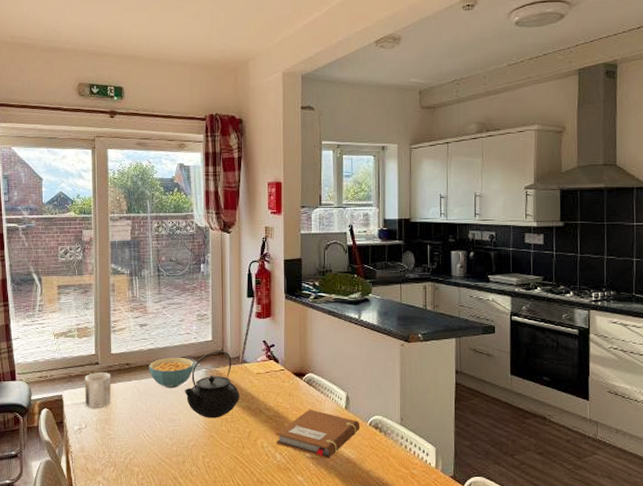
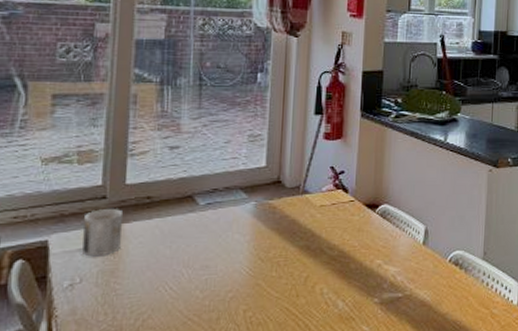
cereal bowl: present [149,357,195,389] -> none [178,187,241,227]
teapot: present [185,351,240,418] -> none [226,179,298,263]
notebook: present [276,409,361,459] -> none [339,246,439,303]

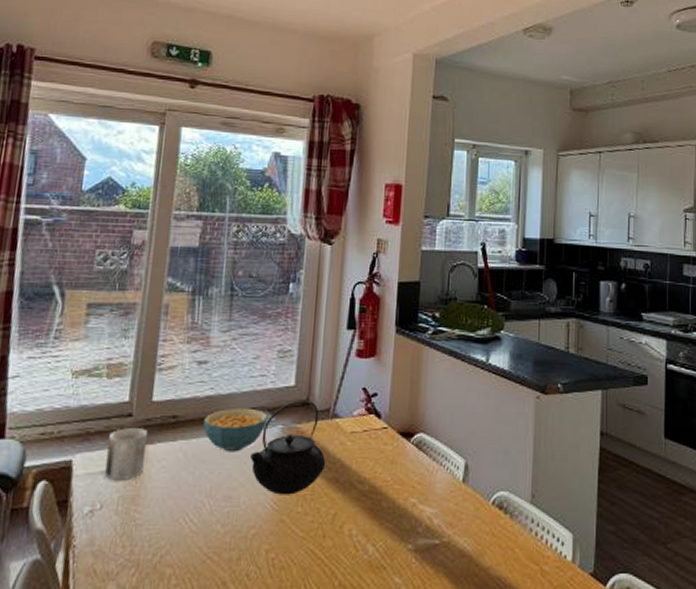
cereal bowl: none [178,187,241,227] -> present [203,407,268,452]
teapot: none [226,179,298,263] -> present [251,401,326,495]

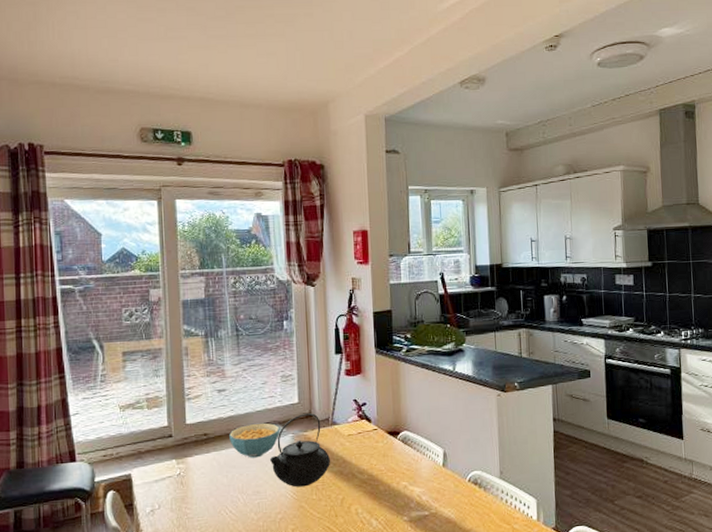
mug: present [105,428,147,481] -> none [157,445,187,487]

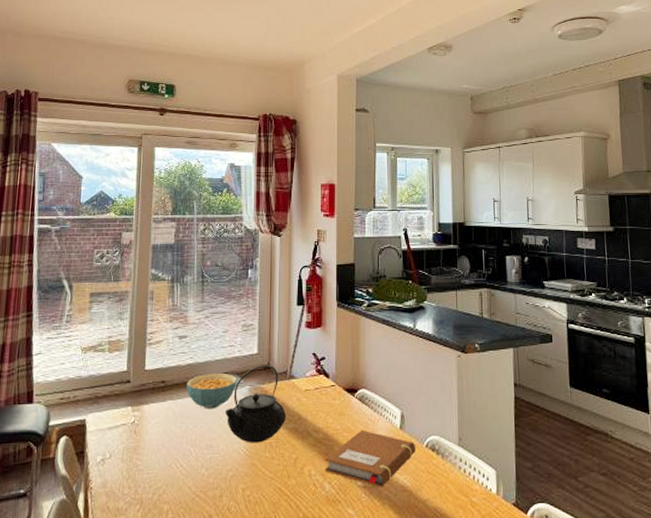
notebook: none [371,469,459,520] -> present [325,429,416,487]

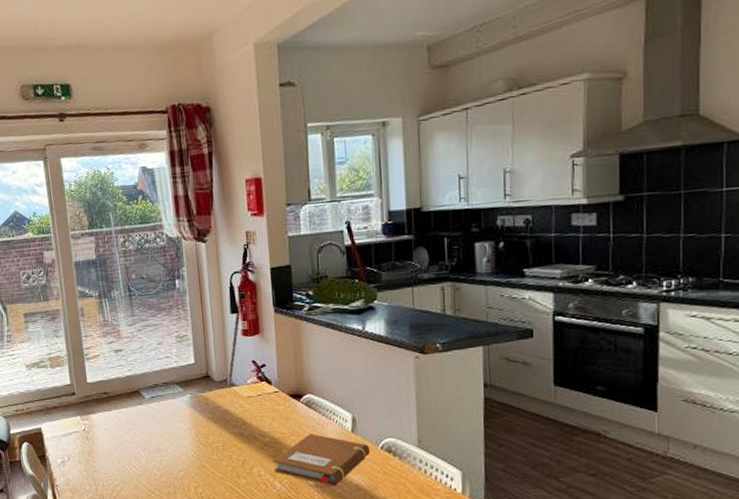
cereal bowl: present [186,372,238,409] -> none [128,383,178,417]
teapot: present [226,365,287,443] -> none [169,374,231,447]

